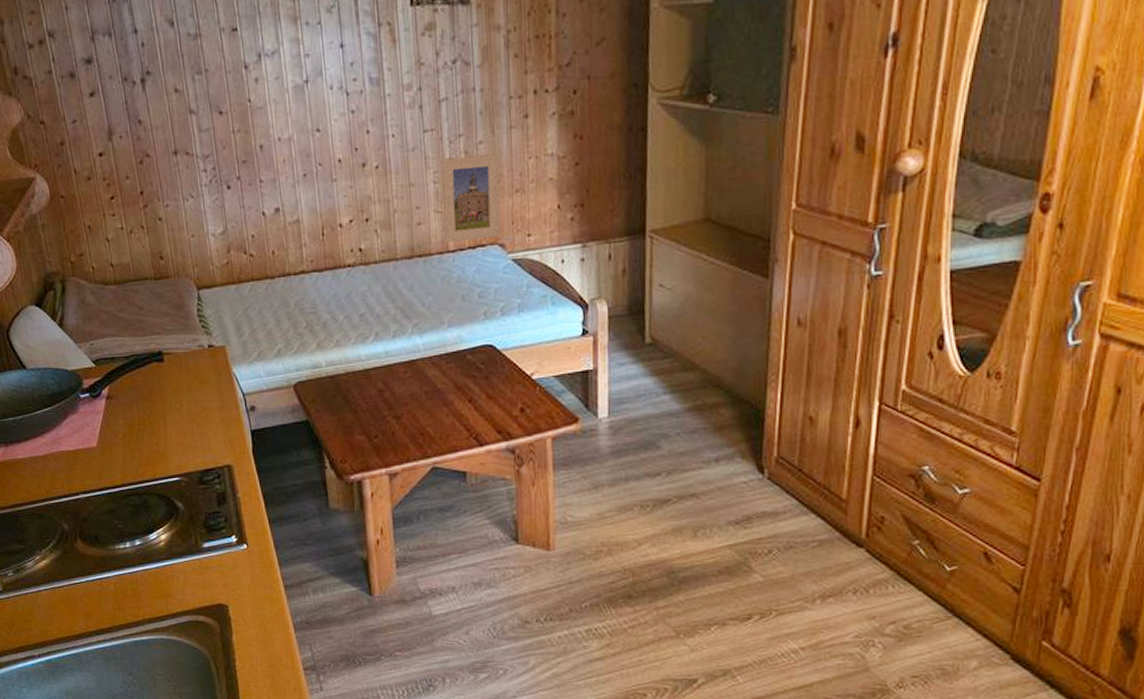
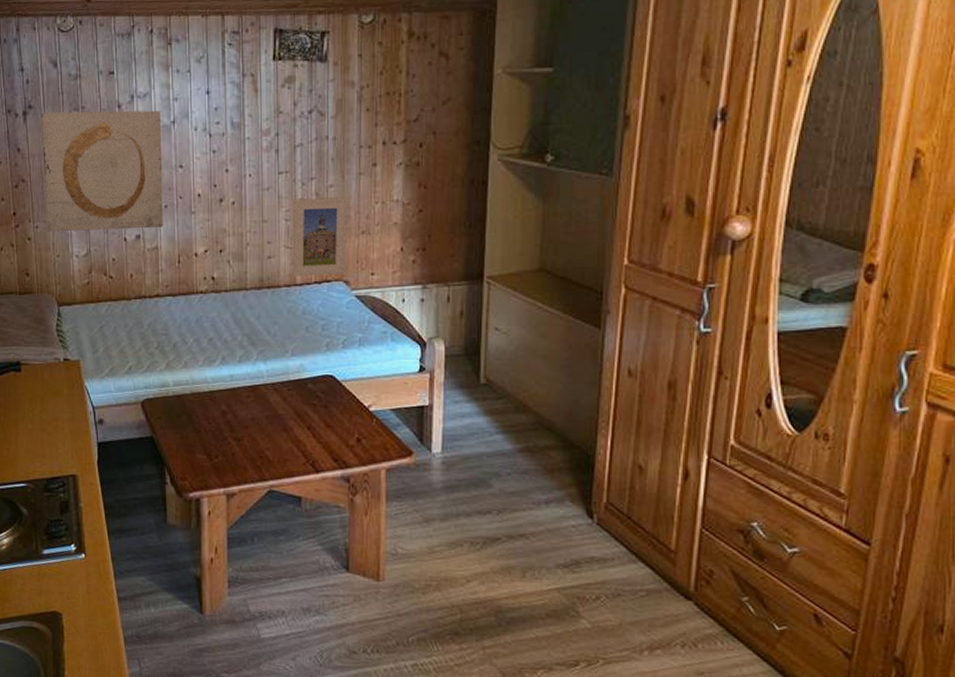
wall art: none [161,68,304,210] -> present [42,110,164,231]

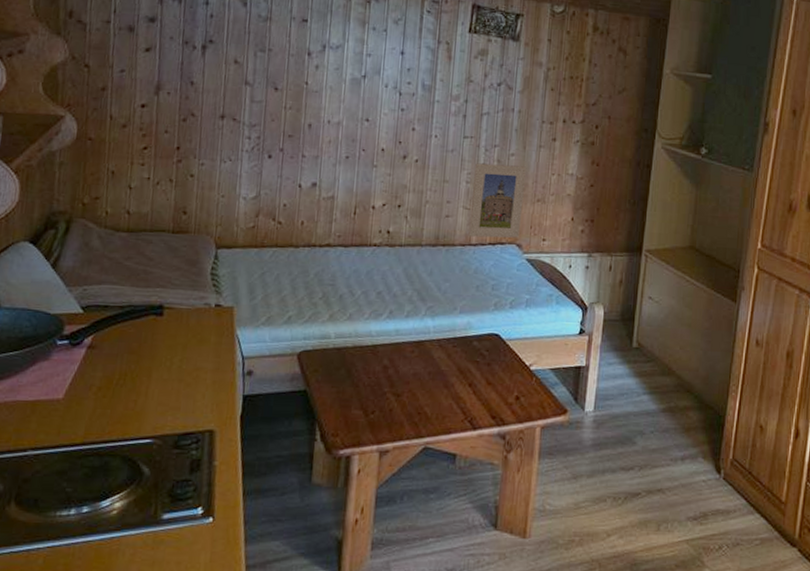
wall art: present [42,110,164,231] -> none [214,48,353,177]

